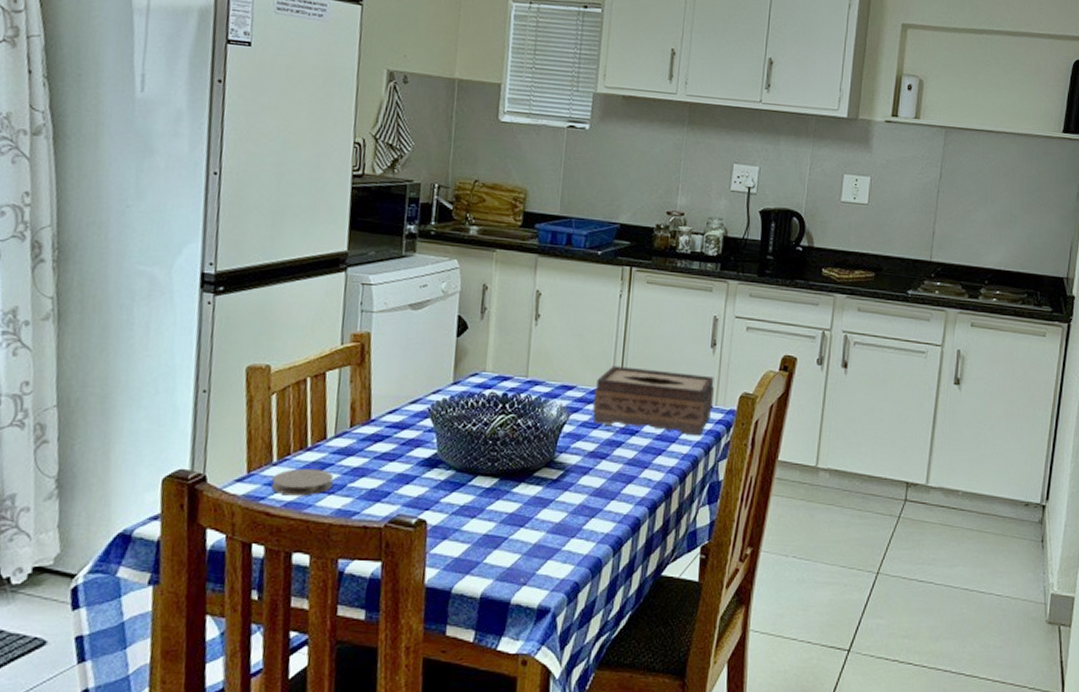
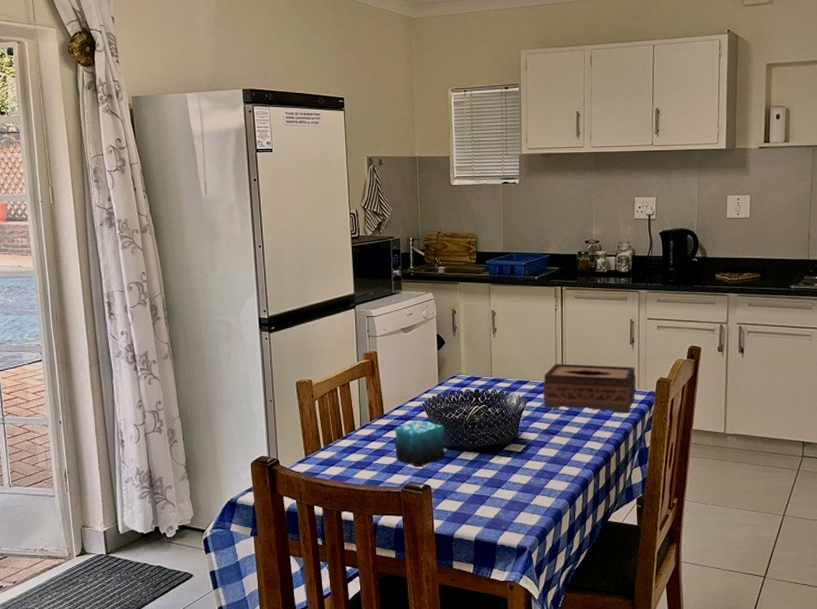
coaster: present [271,468,334,496] -> none [322,452,363,471]
candle: none [381,429,455,495] -> present [395,419,445,467]

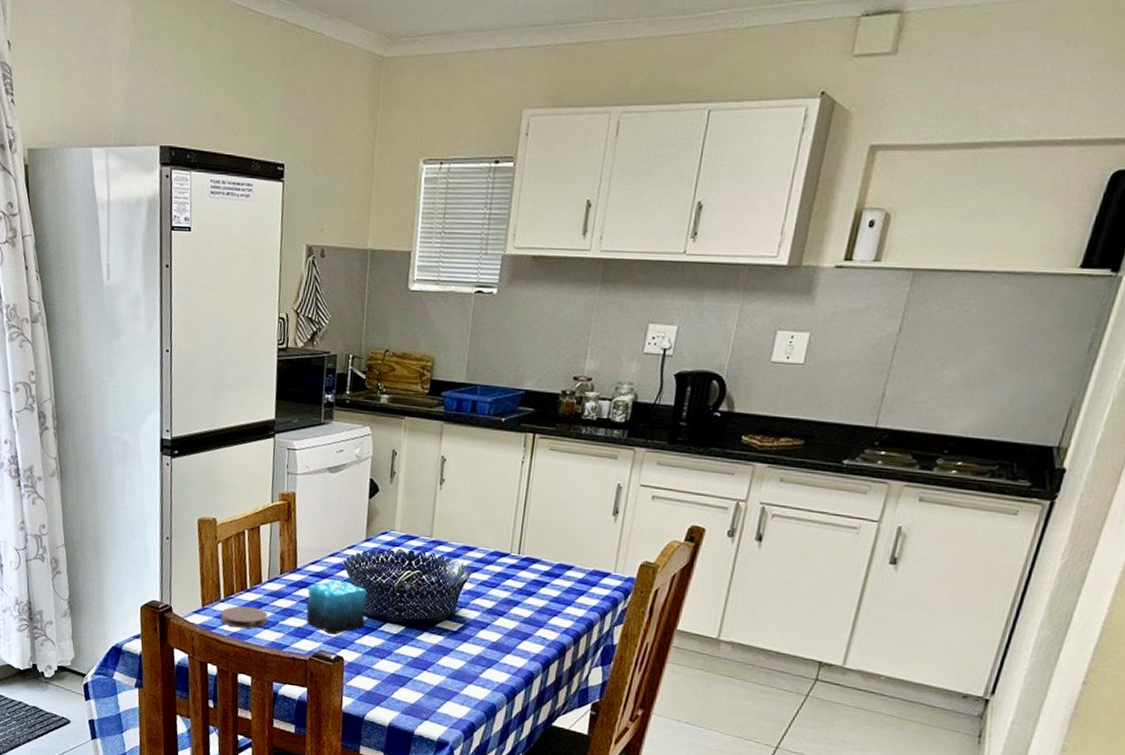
coaster: none [322,452,363,471] -> present [220,606,269,629]
tissue box: present [543,363,636,414] -> none [492,530,615,601]

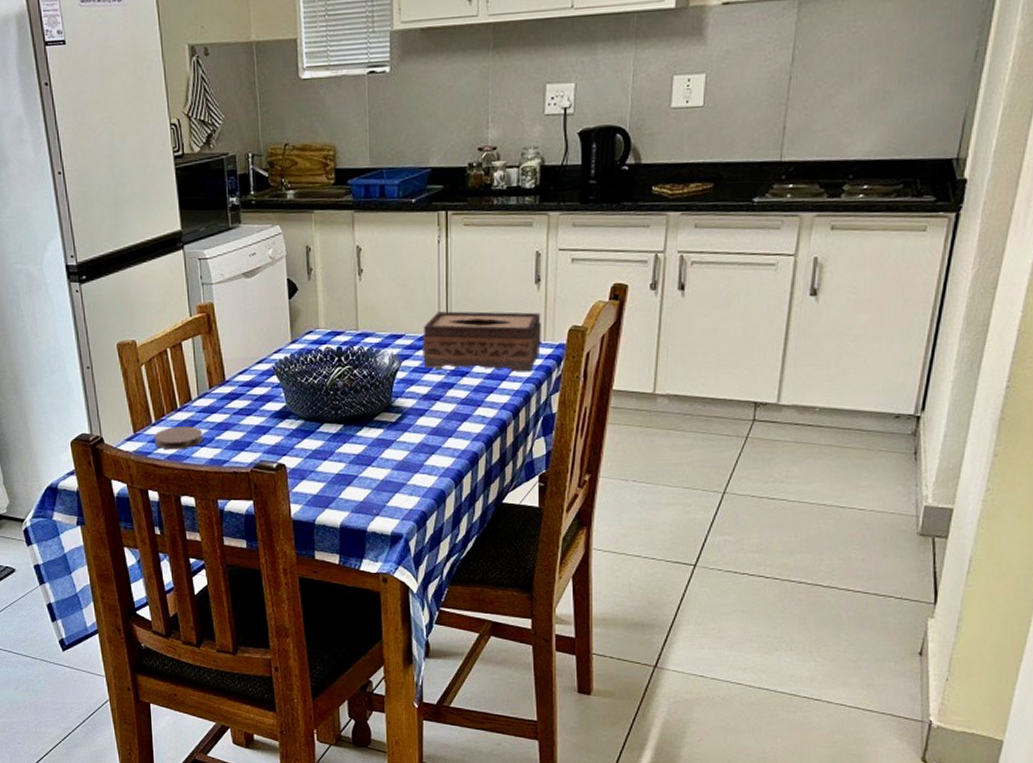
candle: present [306,579,368,635] -> none [240,386,302,443]
tissue box: none [492,530,615,601] -> present [422,311,541,372]

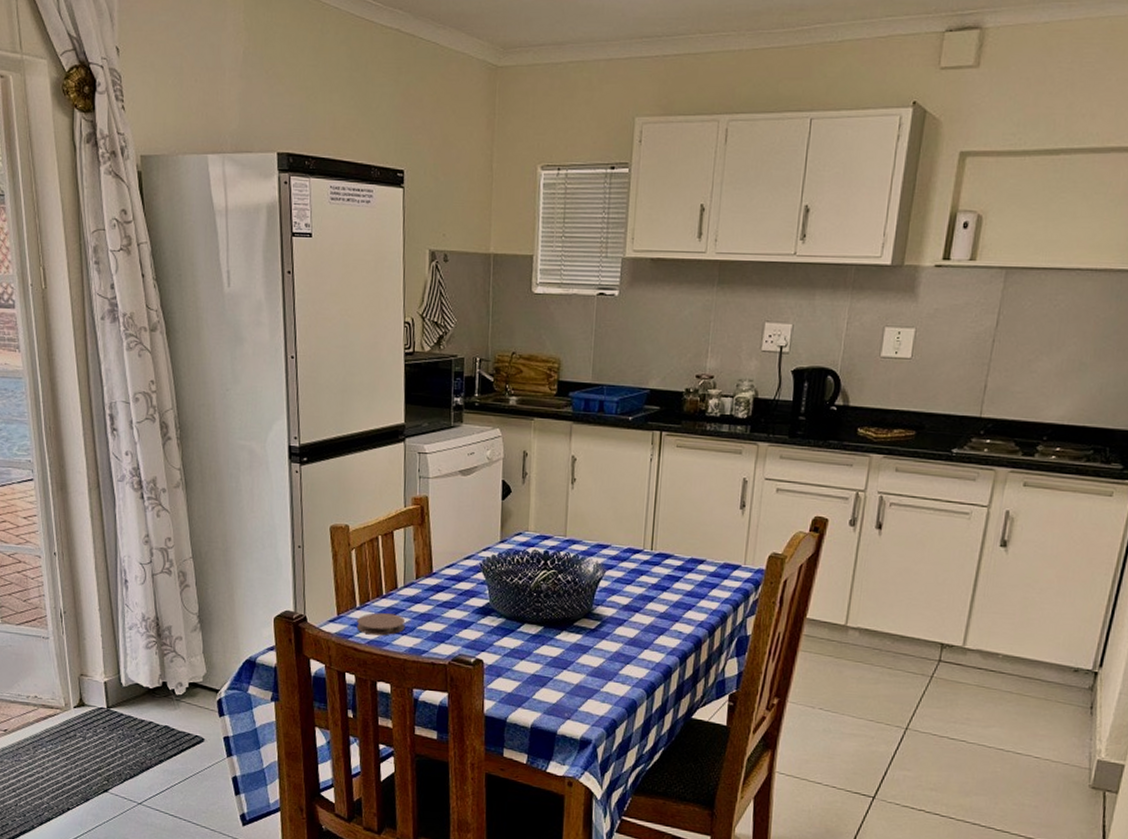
tissue box: present [422,311,541,372] -> none [626,526,743,593]

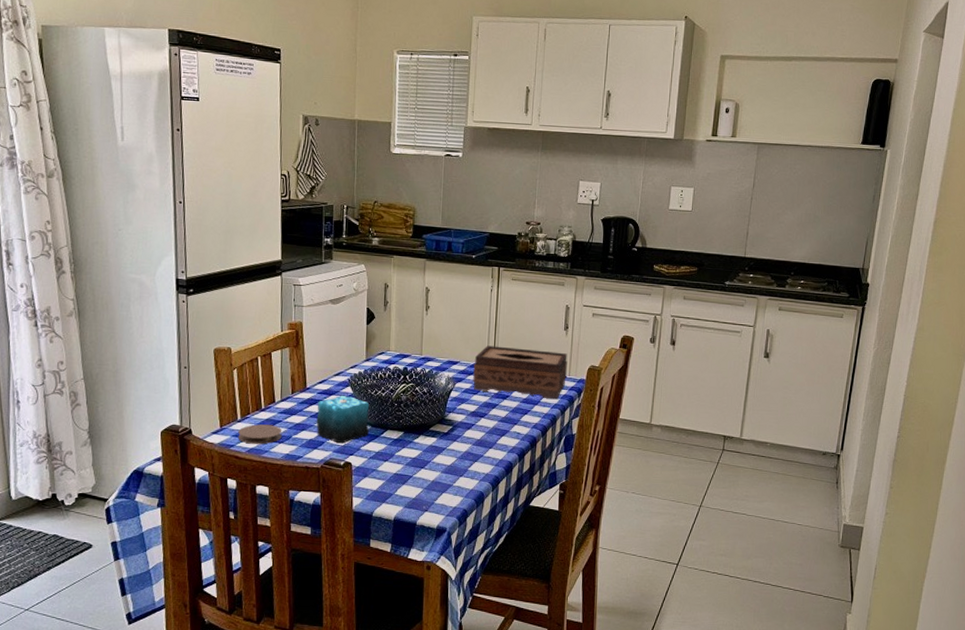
candle: none [443,582,505,638] -> present [316,395,370,444]
tissue box: none [626,526,743,593] -> present [473,345,567,400]

